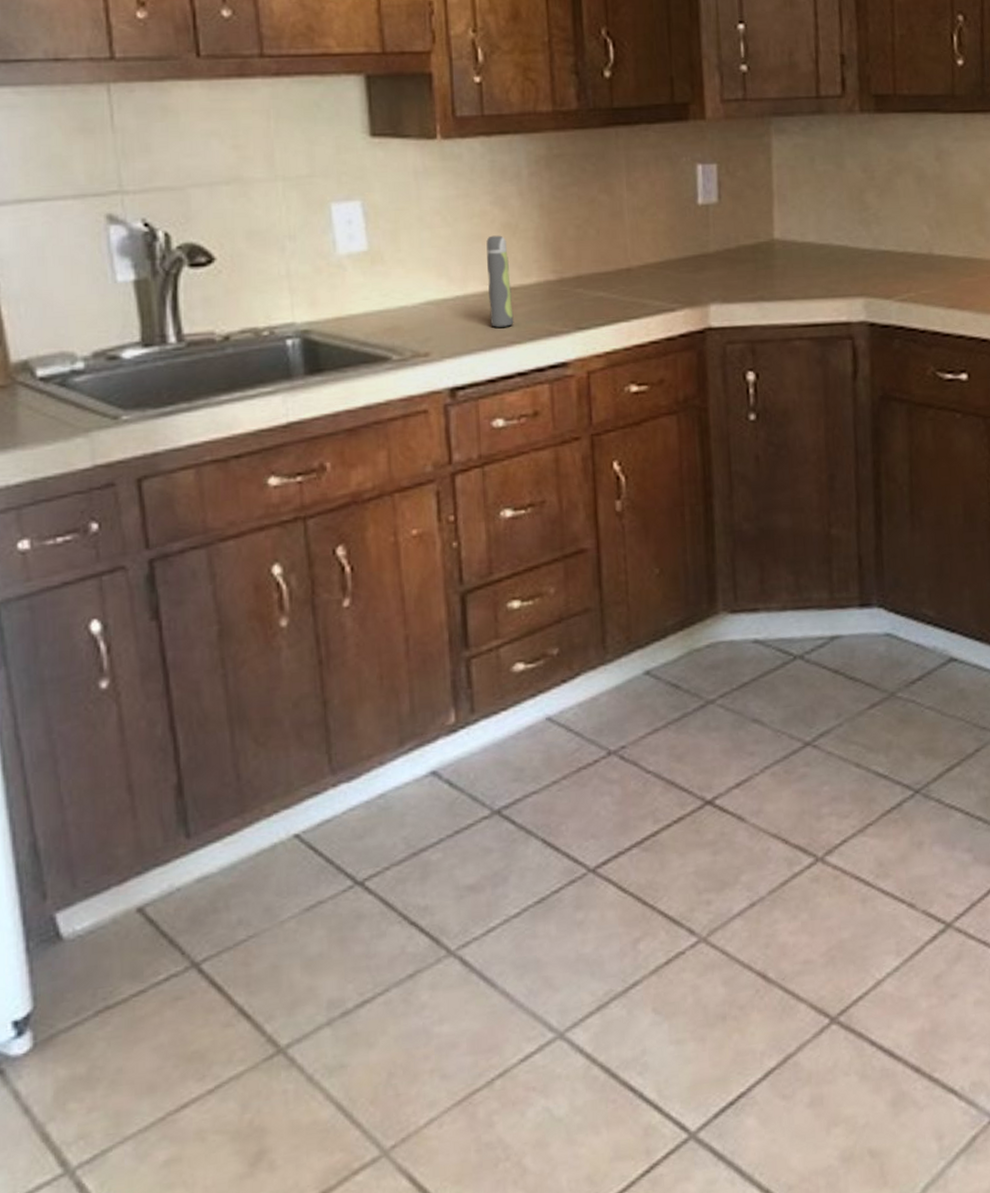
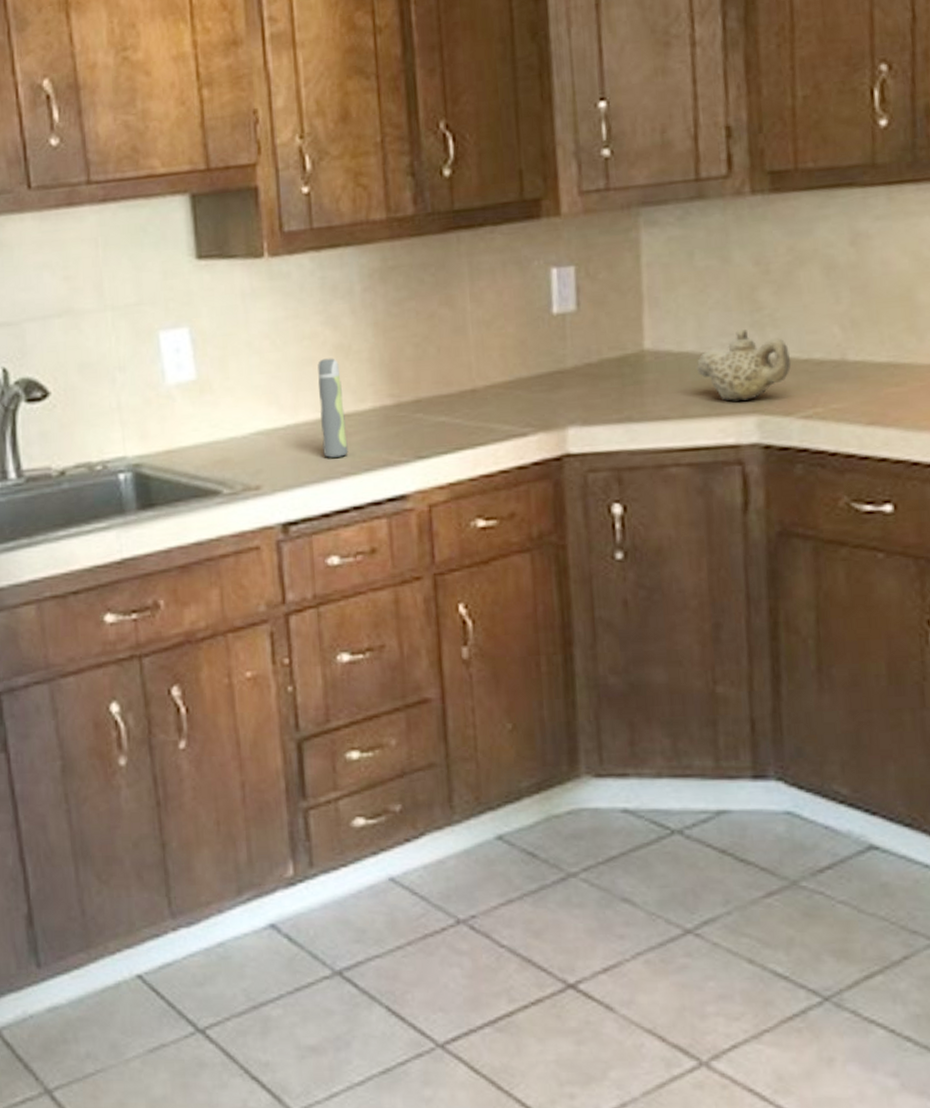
teapot: none [816,224,891,285] -> present [696,328,792,401]

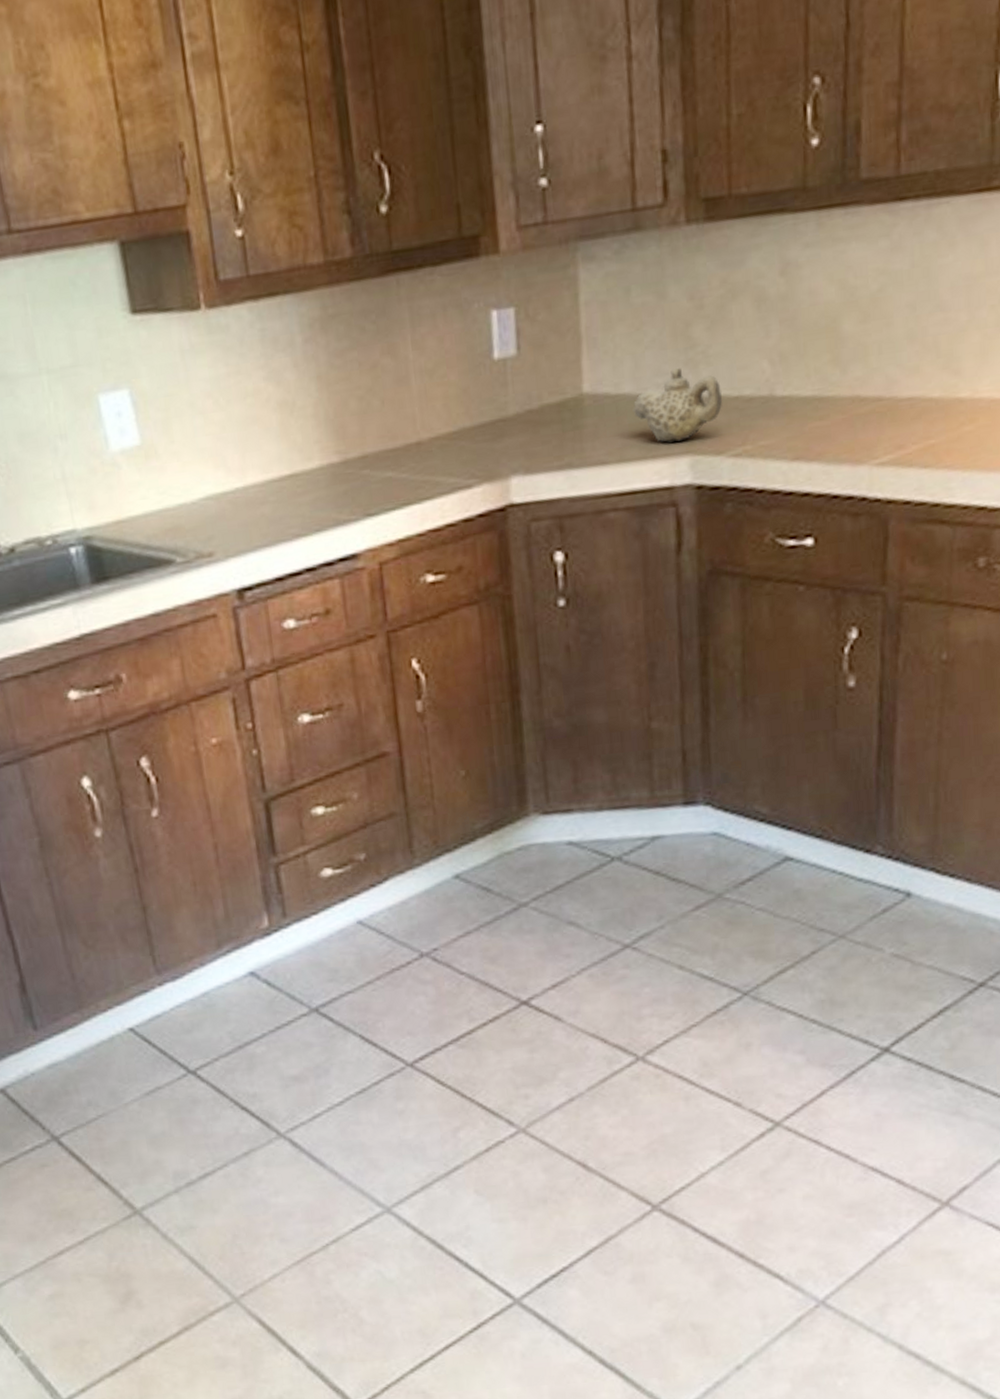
spray bottle: present [317,358,348,458] -> none [262,415,298,520]

